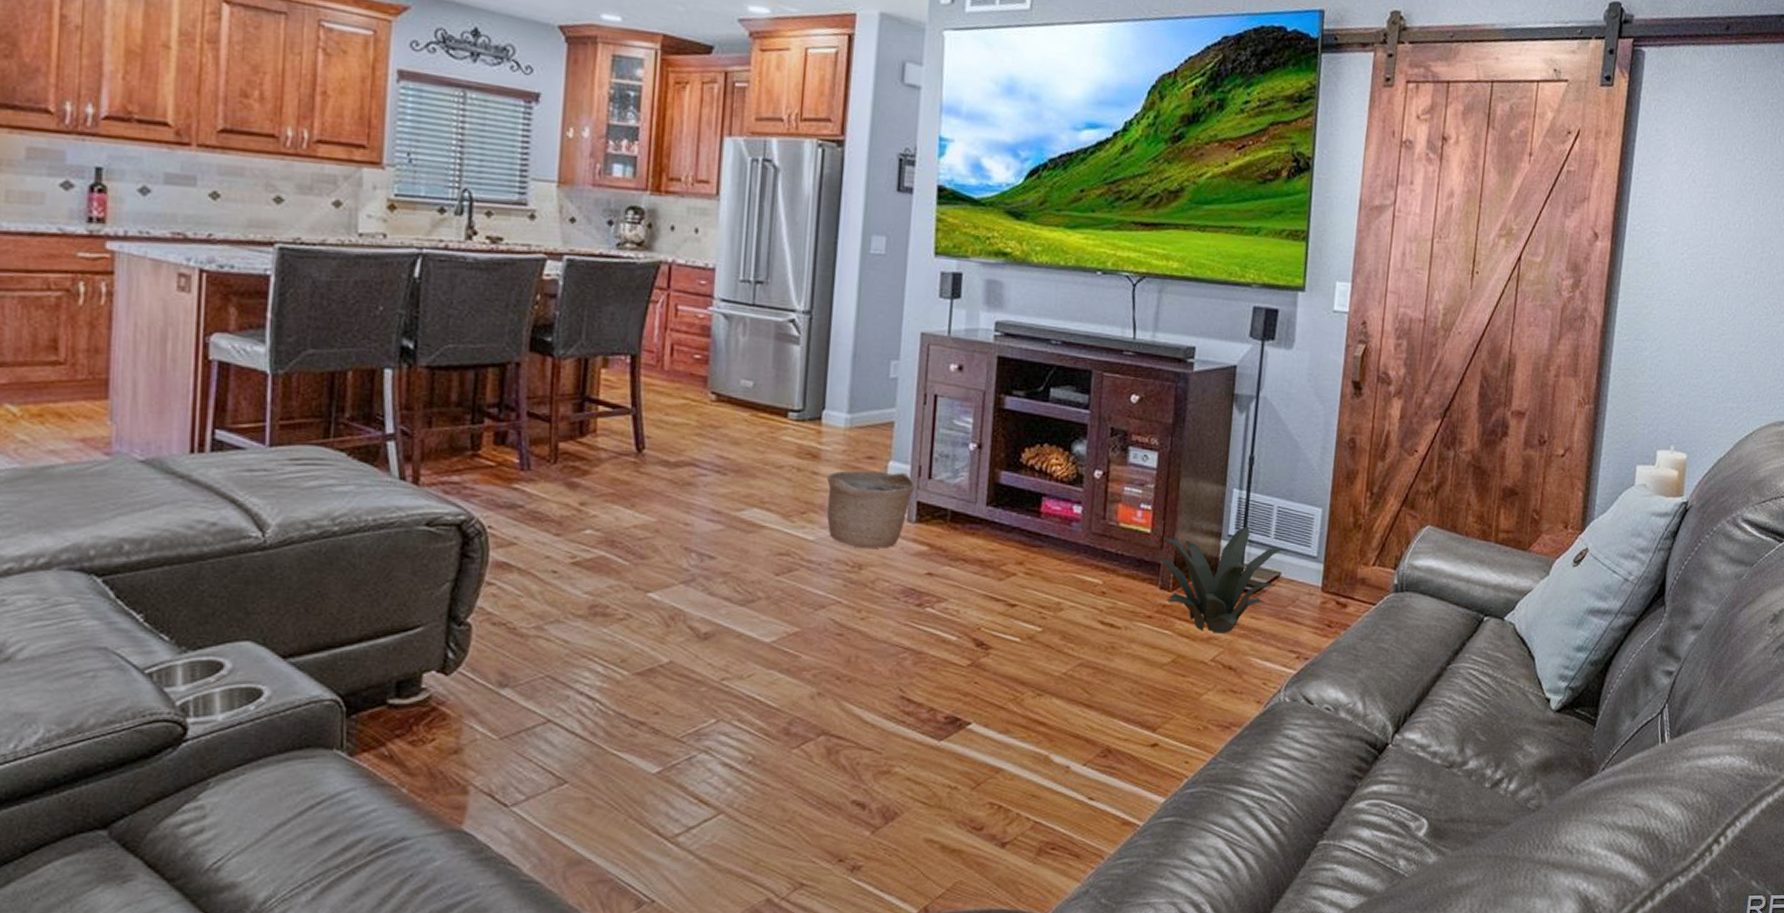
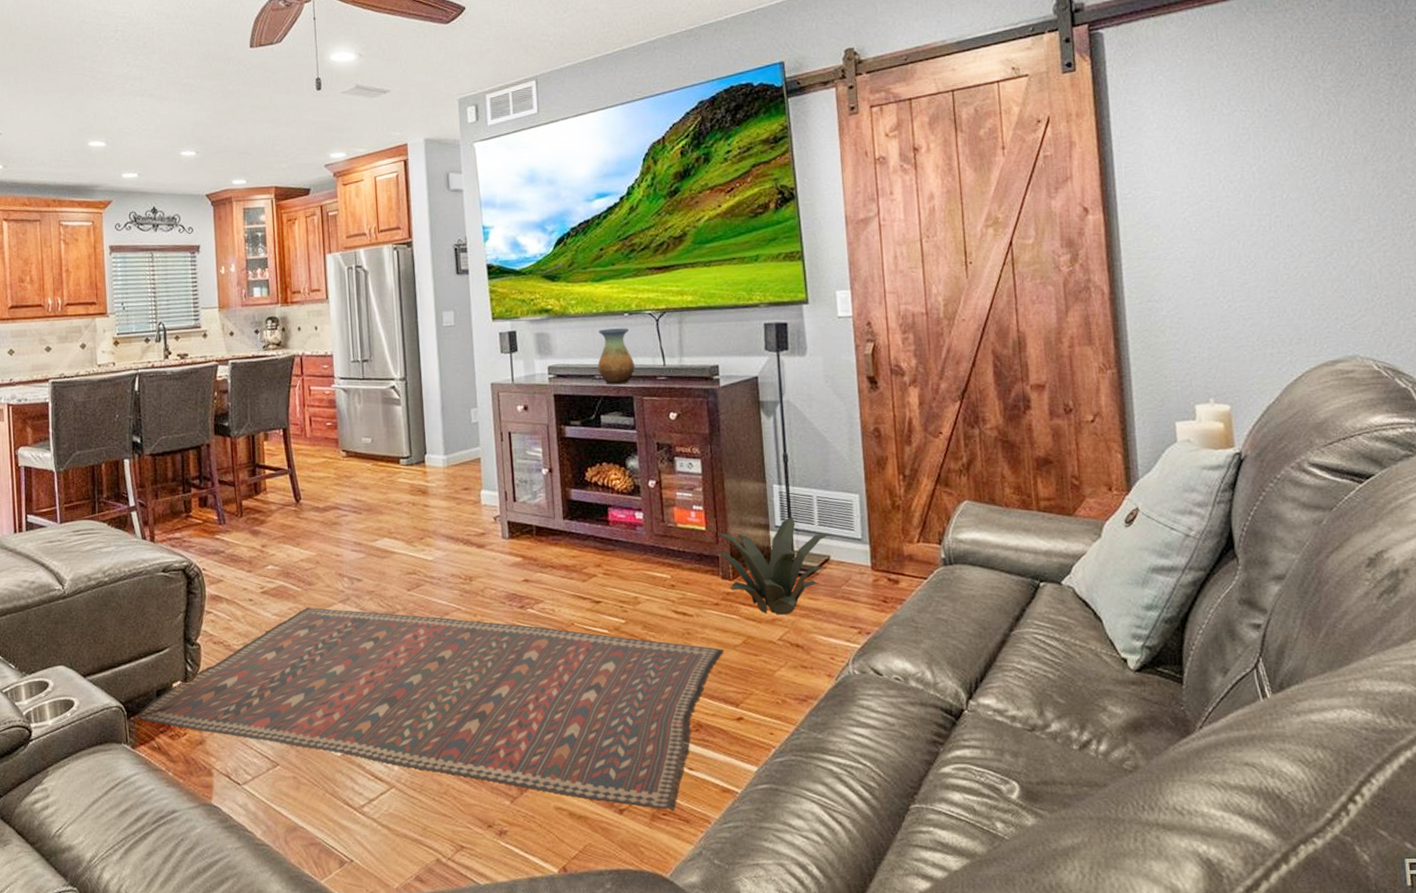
area rug: none [356,587,1150,846] -> present [133,607,724,812]
basket: present [827,470,916,549] -> none [436,499,504,564]
vase: none [1055,286,1100,355] -> present [597,328,635,385]

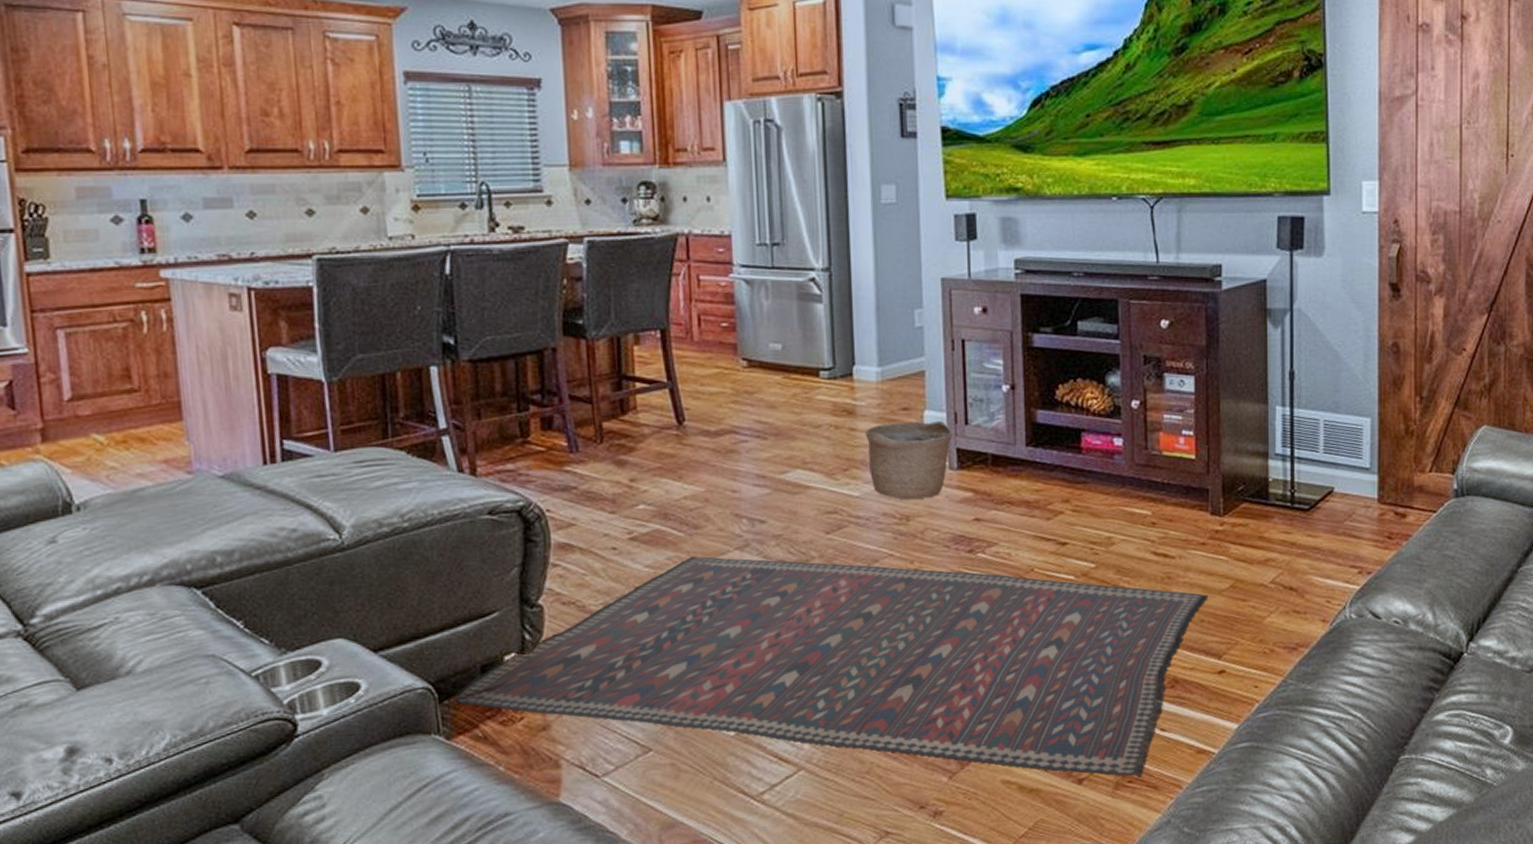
basket: none [436,499,504,564] -> present [865,421,953,500]
vase: present [597,328,635,385] -> none [1076,215,1121,285]
plant: present [718,516,828,615] -> none [1208,443,1333,555]

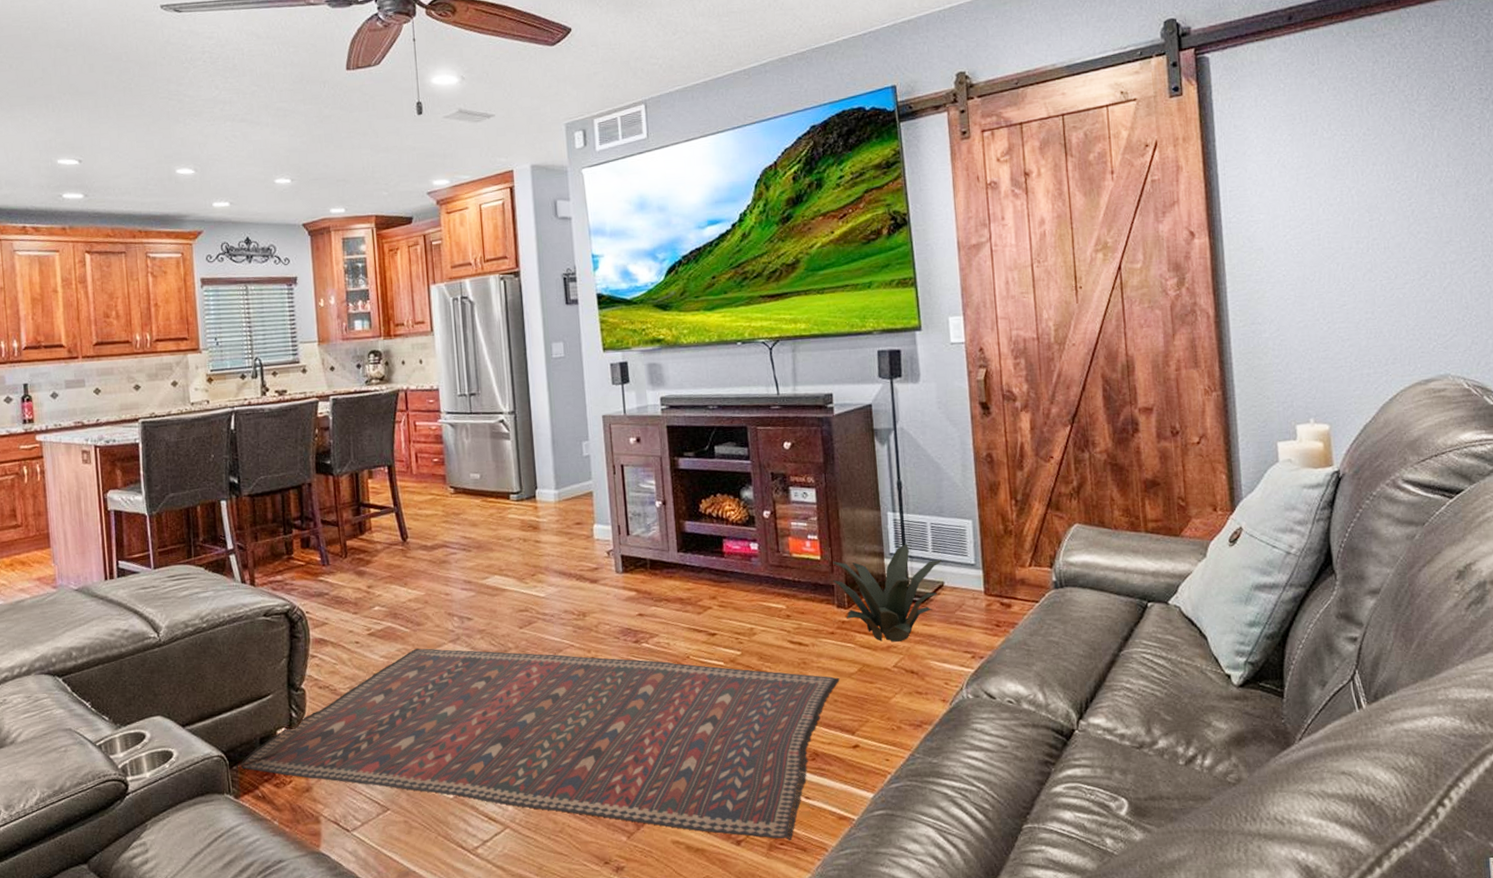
basket: present [865,421,953,500] -> none [547,533,618,600]
plant: none [1208,443,1333,555] -> present [833,544,942,642]

